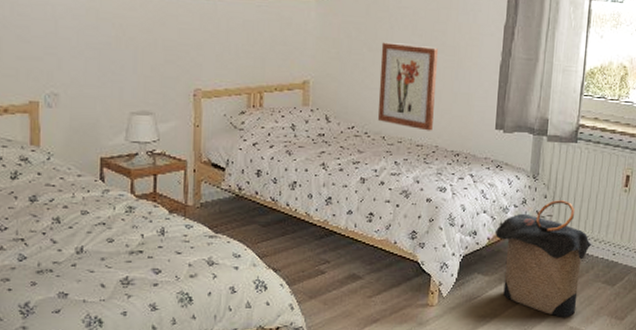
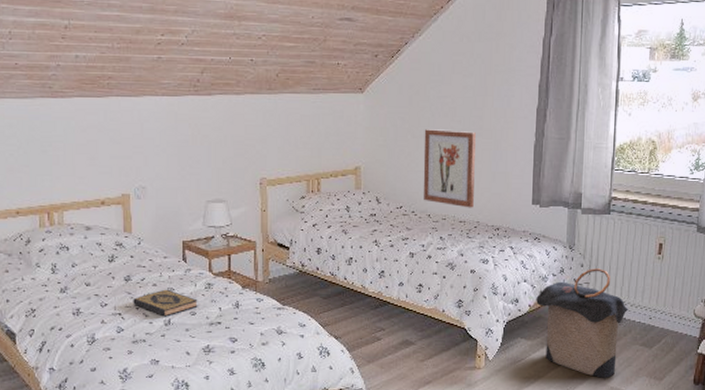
hardback book: none [38,212,116,244] -> present [133,289,198,317]

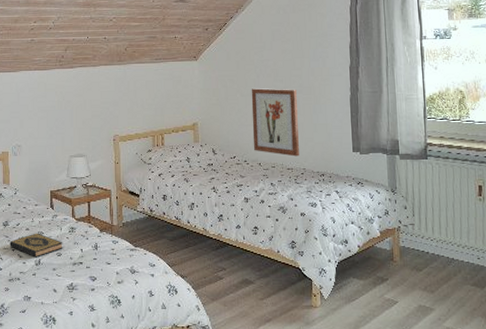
laundry hamper: present [536,268,630,378] -> none [364,210,457,318]

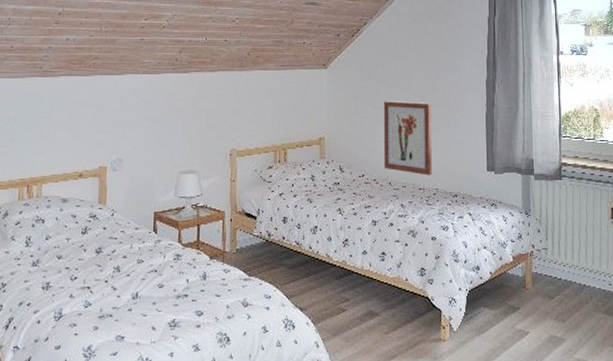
hardback book: present [10,233,63,258] -> none [102,261,166,290]

